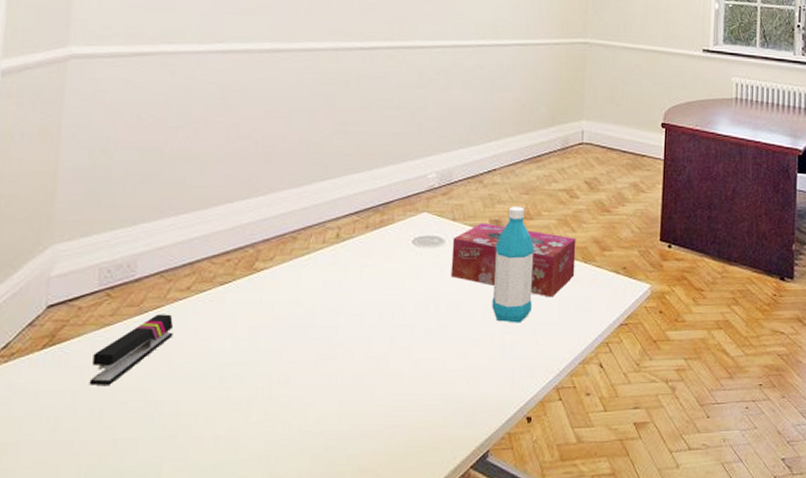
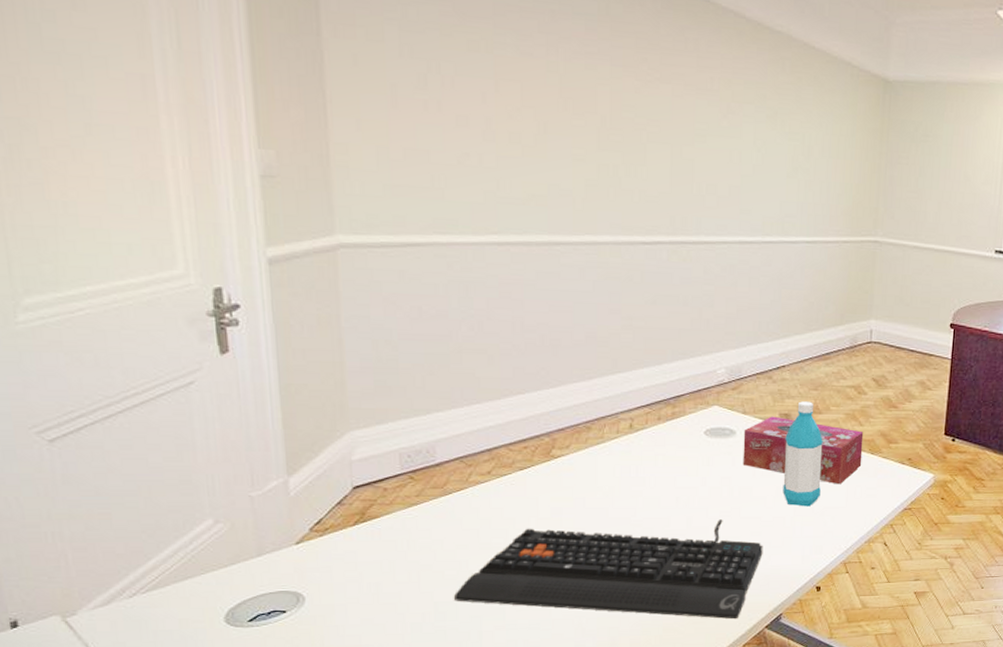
stapler: present [89,314,173,385] -> none [404,495,479,557]
keyboard: none [136,339,470,458] -> present [454,519,763,620]

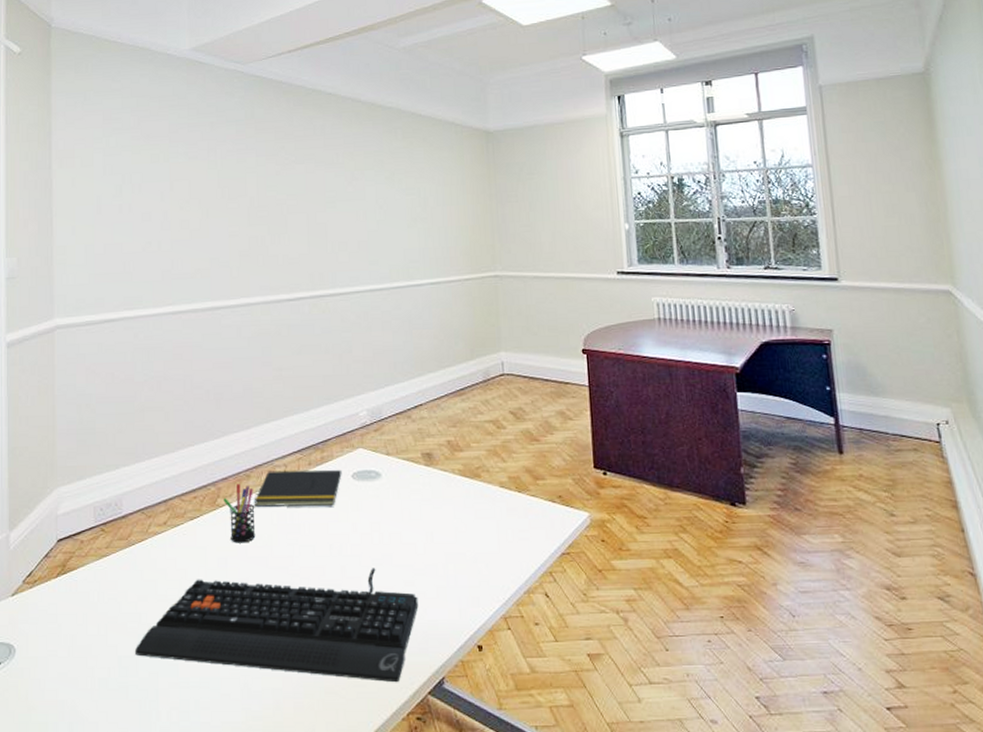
pen holder: none [559,435,595,494] -> present [223,483,256,543]
notepad: none [594,424,694,460] -> present [254,469,342,507]
tissue box: present [742,416,864,485] -> none [388,456,510,527]
water bottle: present [783,401,823,507] -> none [429,439,471,553]

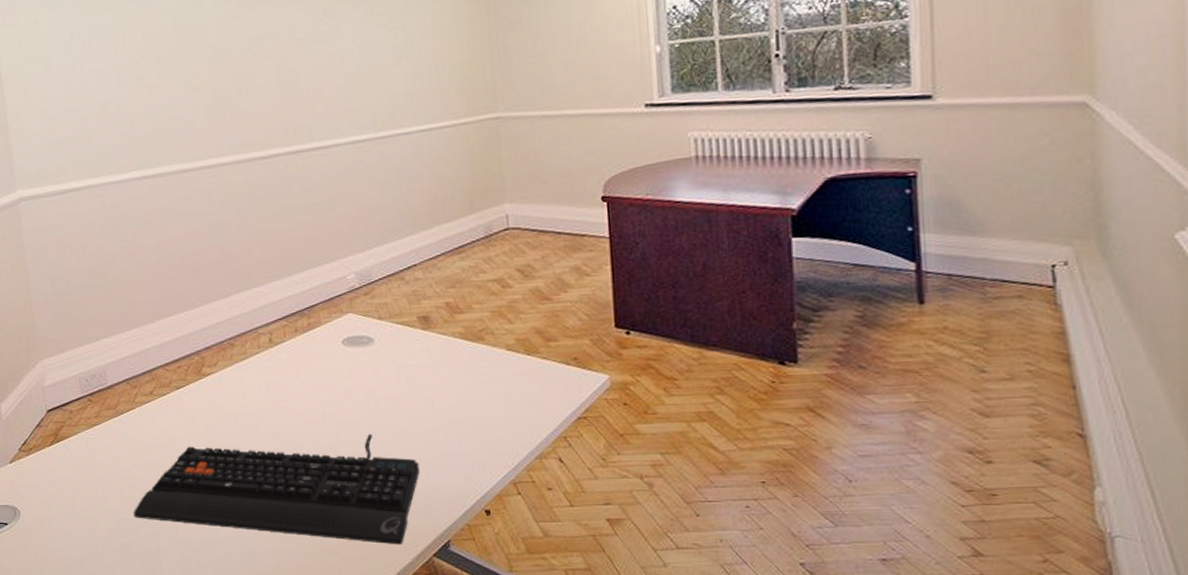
pen holder: present [223,483,256,543] -> none [208,352,245,411]
notepad: present [254,469,342,507] -> none [240,336,332,375]

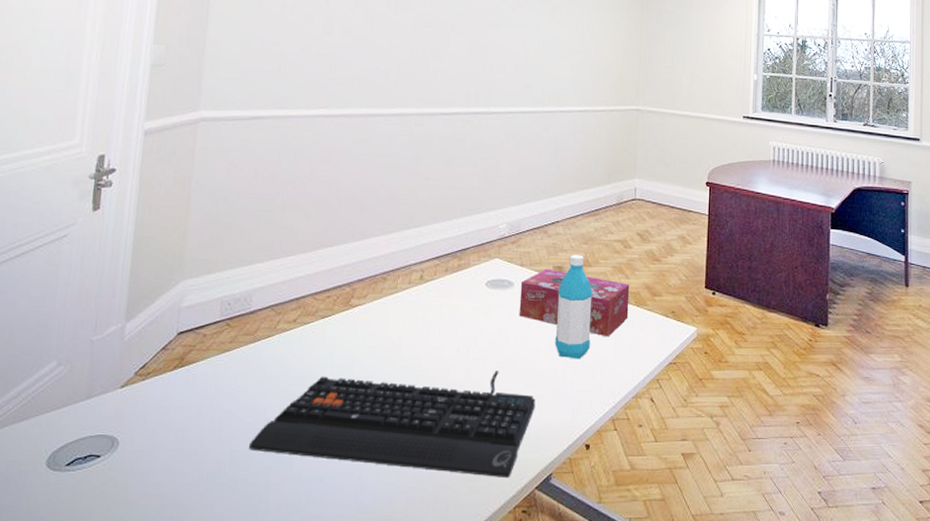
tissue box: none [382,320,518,392] -> present [519,269,630,337]
water bottle: none [427,301,475,418] -> present [555,255,593,359]

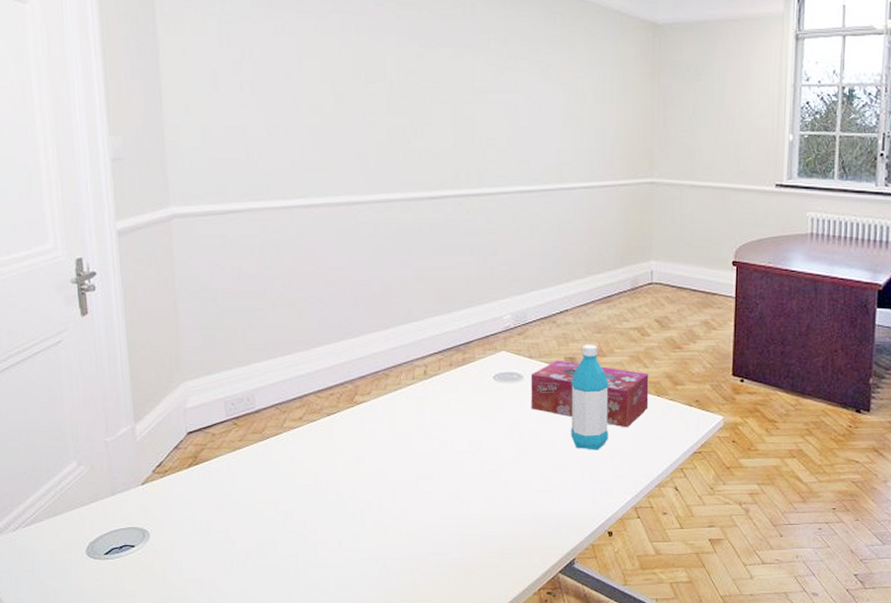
keyboard: present [249,371,536,478] -> none [273,463,554,563]

